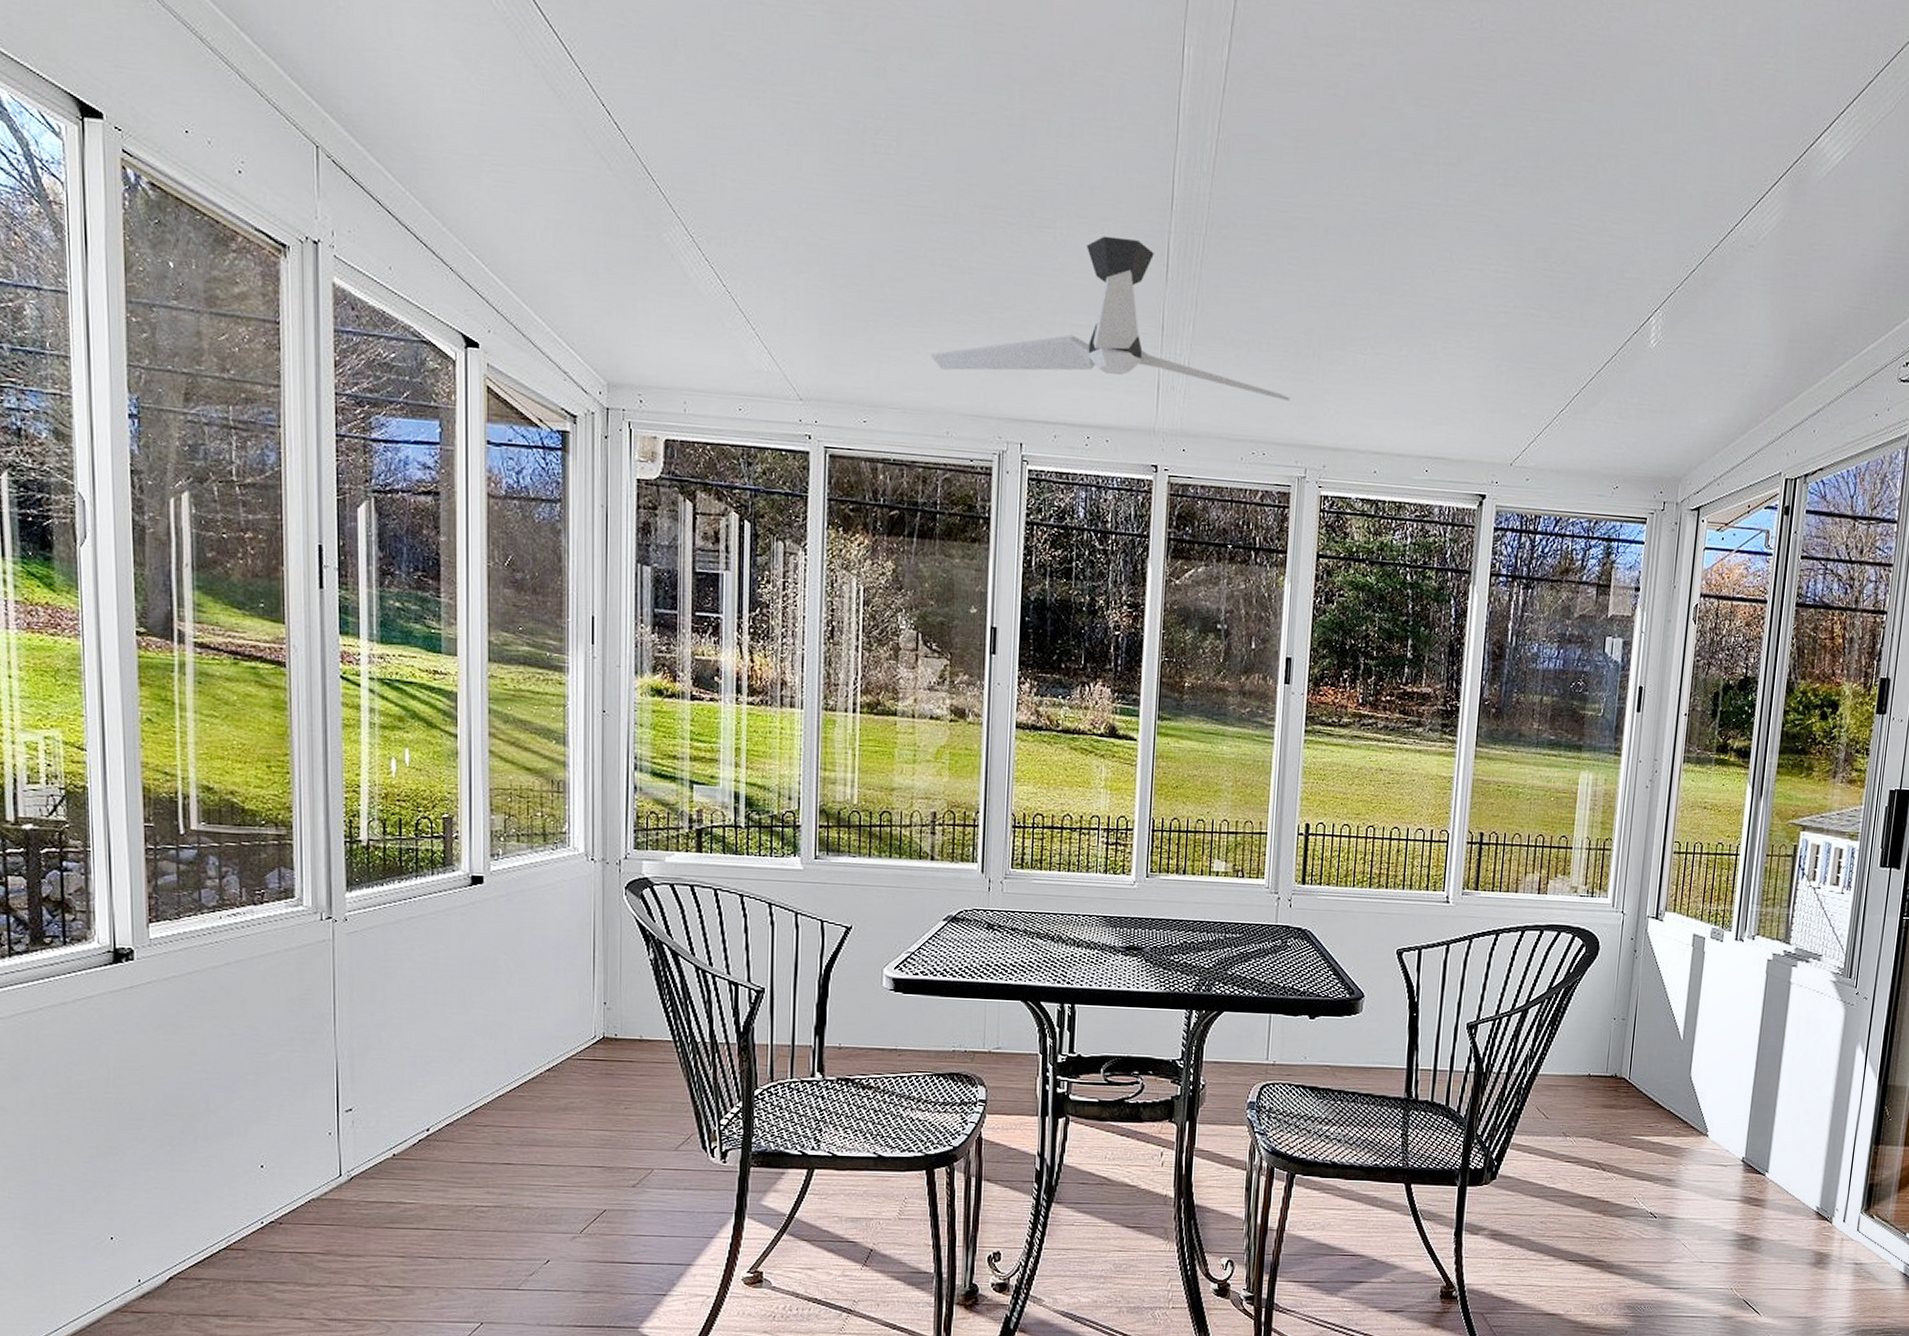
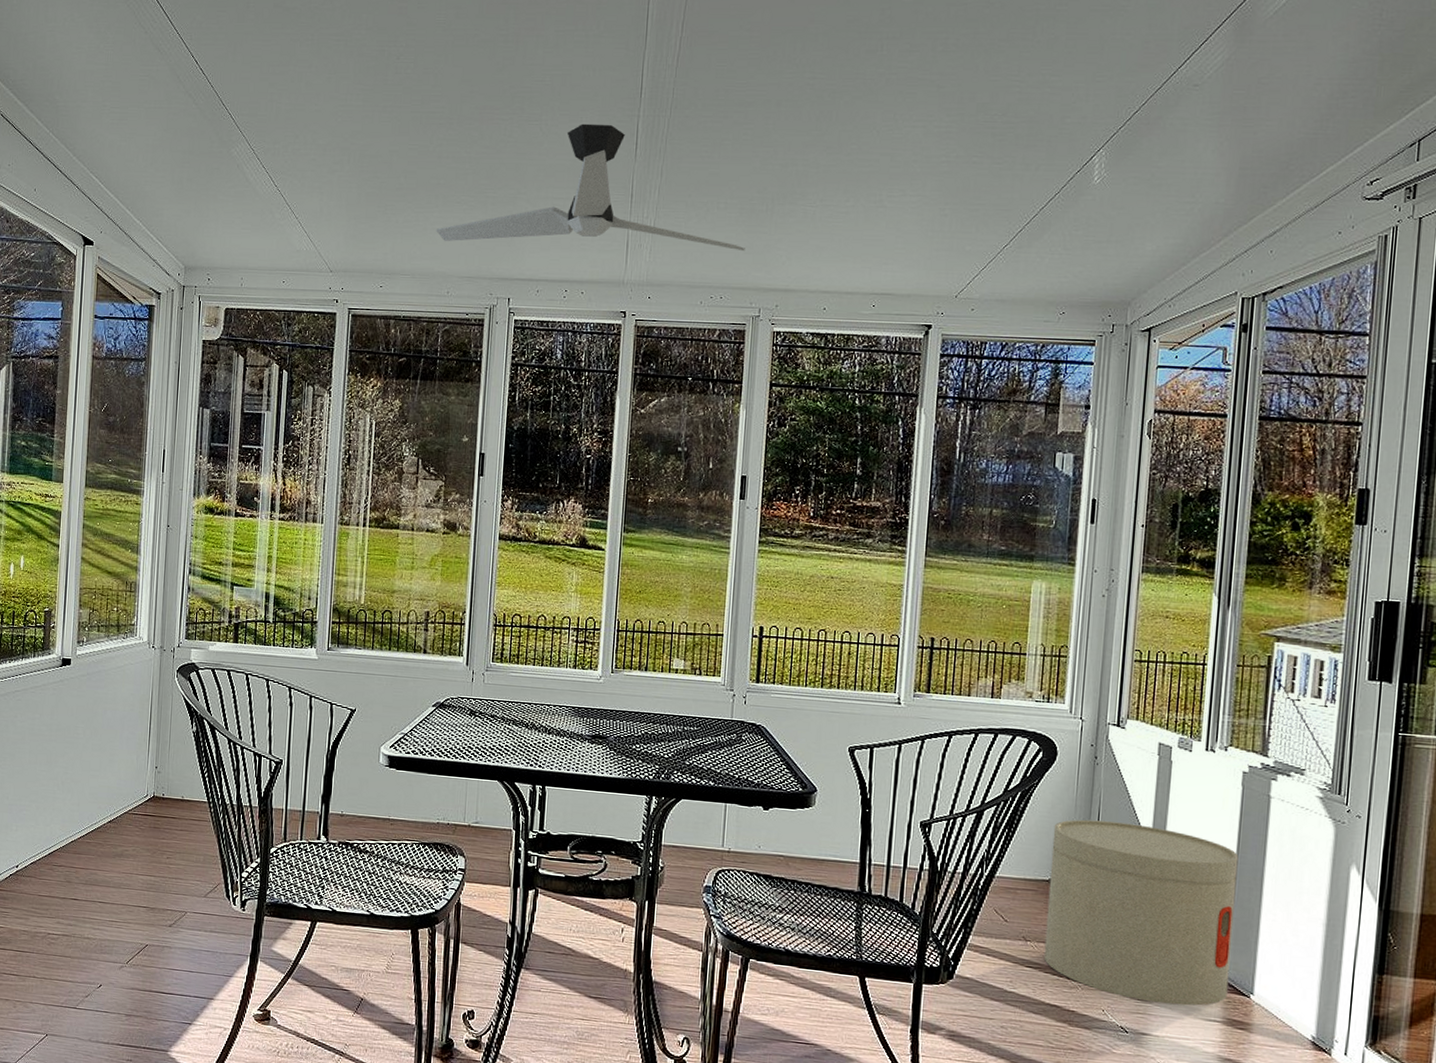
side table: none [1582,1013,1761,1188] -> present [1043,819,1239,1006]

